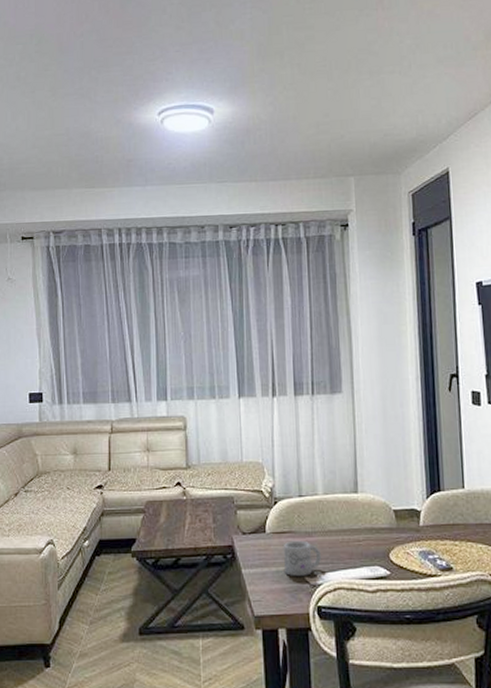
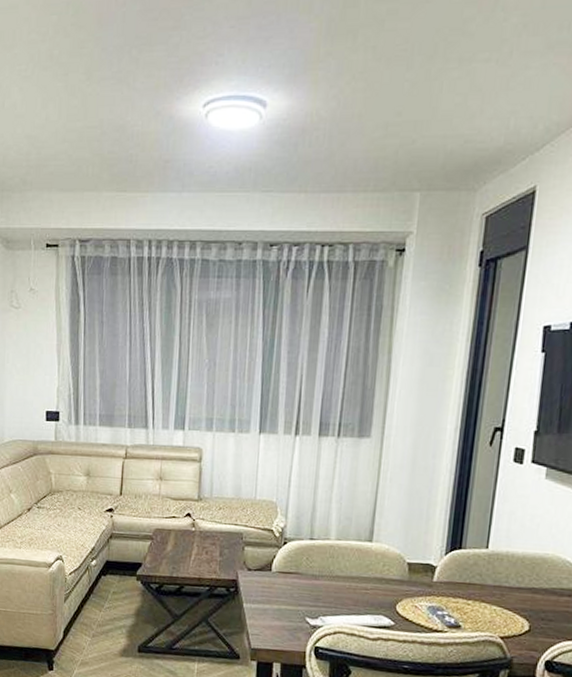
mug: present [283,540,322,576] -> none [286,581,326,617]

